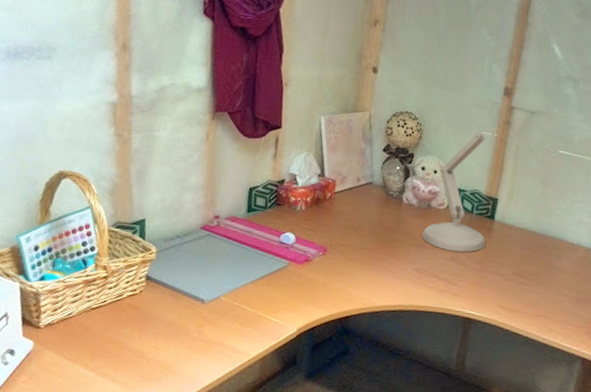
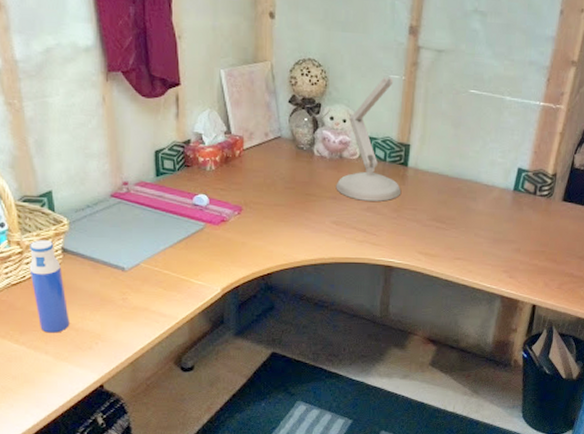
water bottle: none [111,266,143,361] -> present [29,240,70,333]

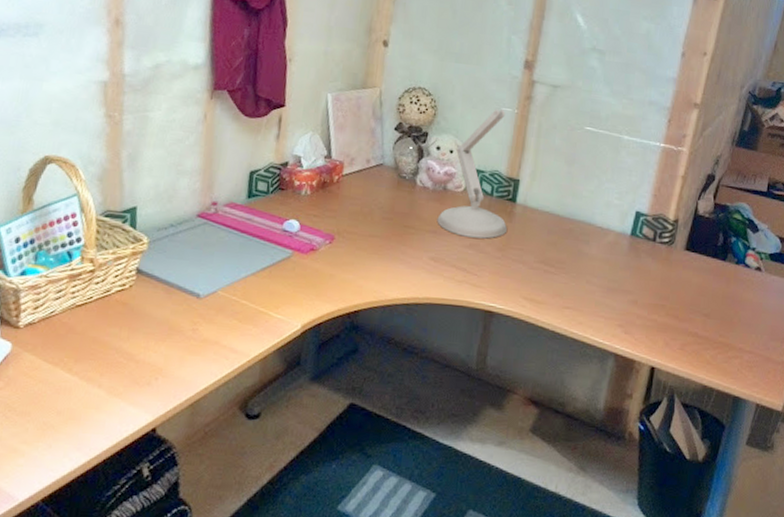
water bottle: present [29,240,70,333] -> none [97,258,133,364]

